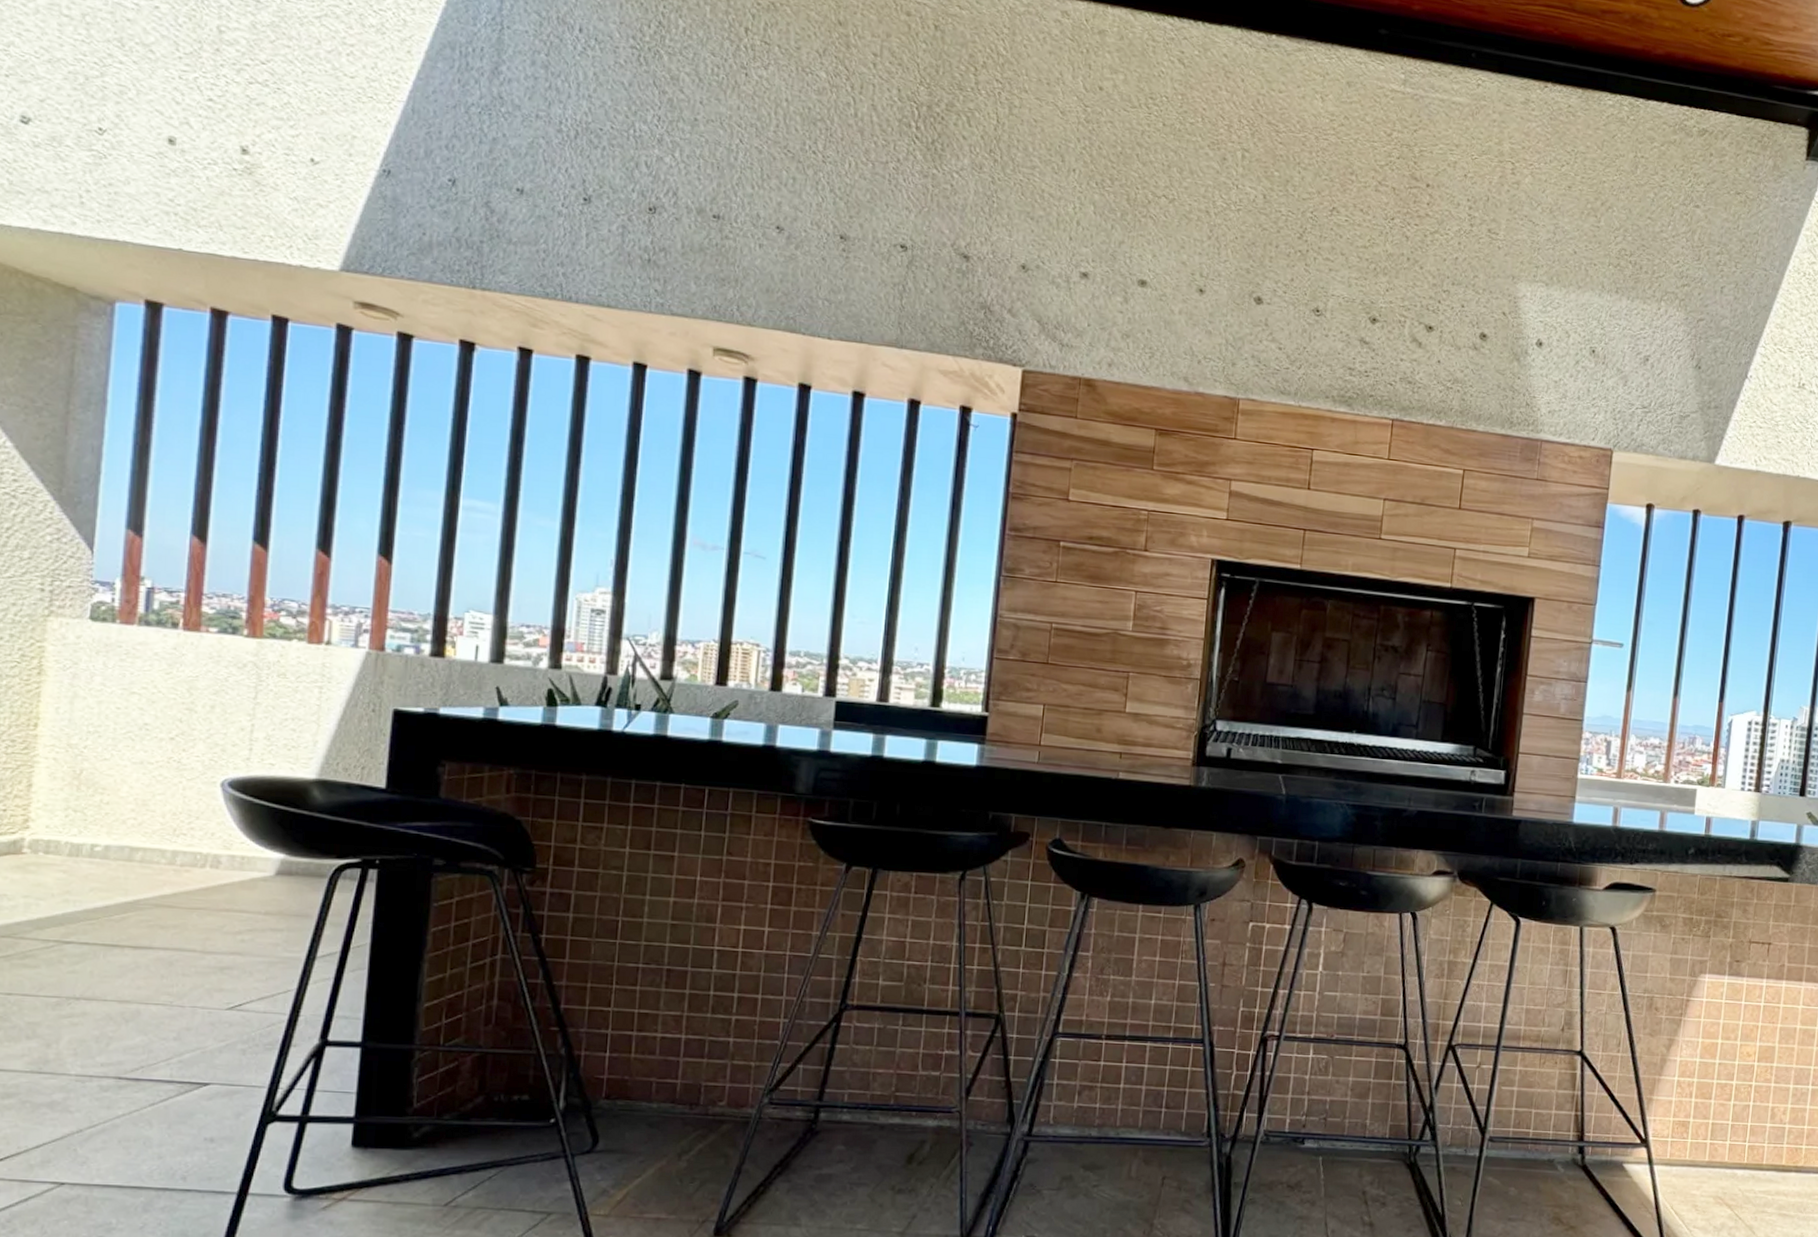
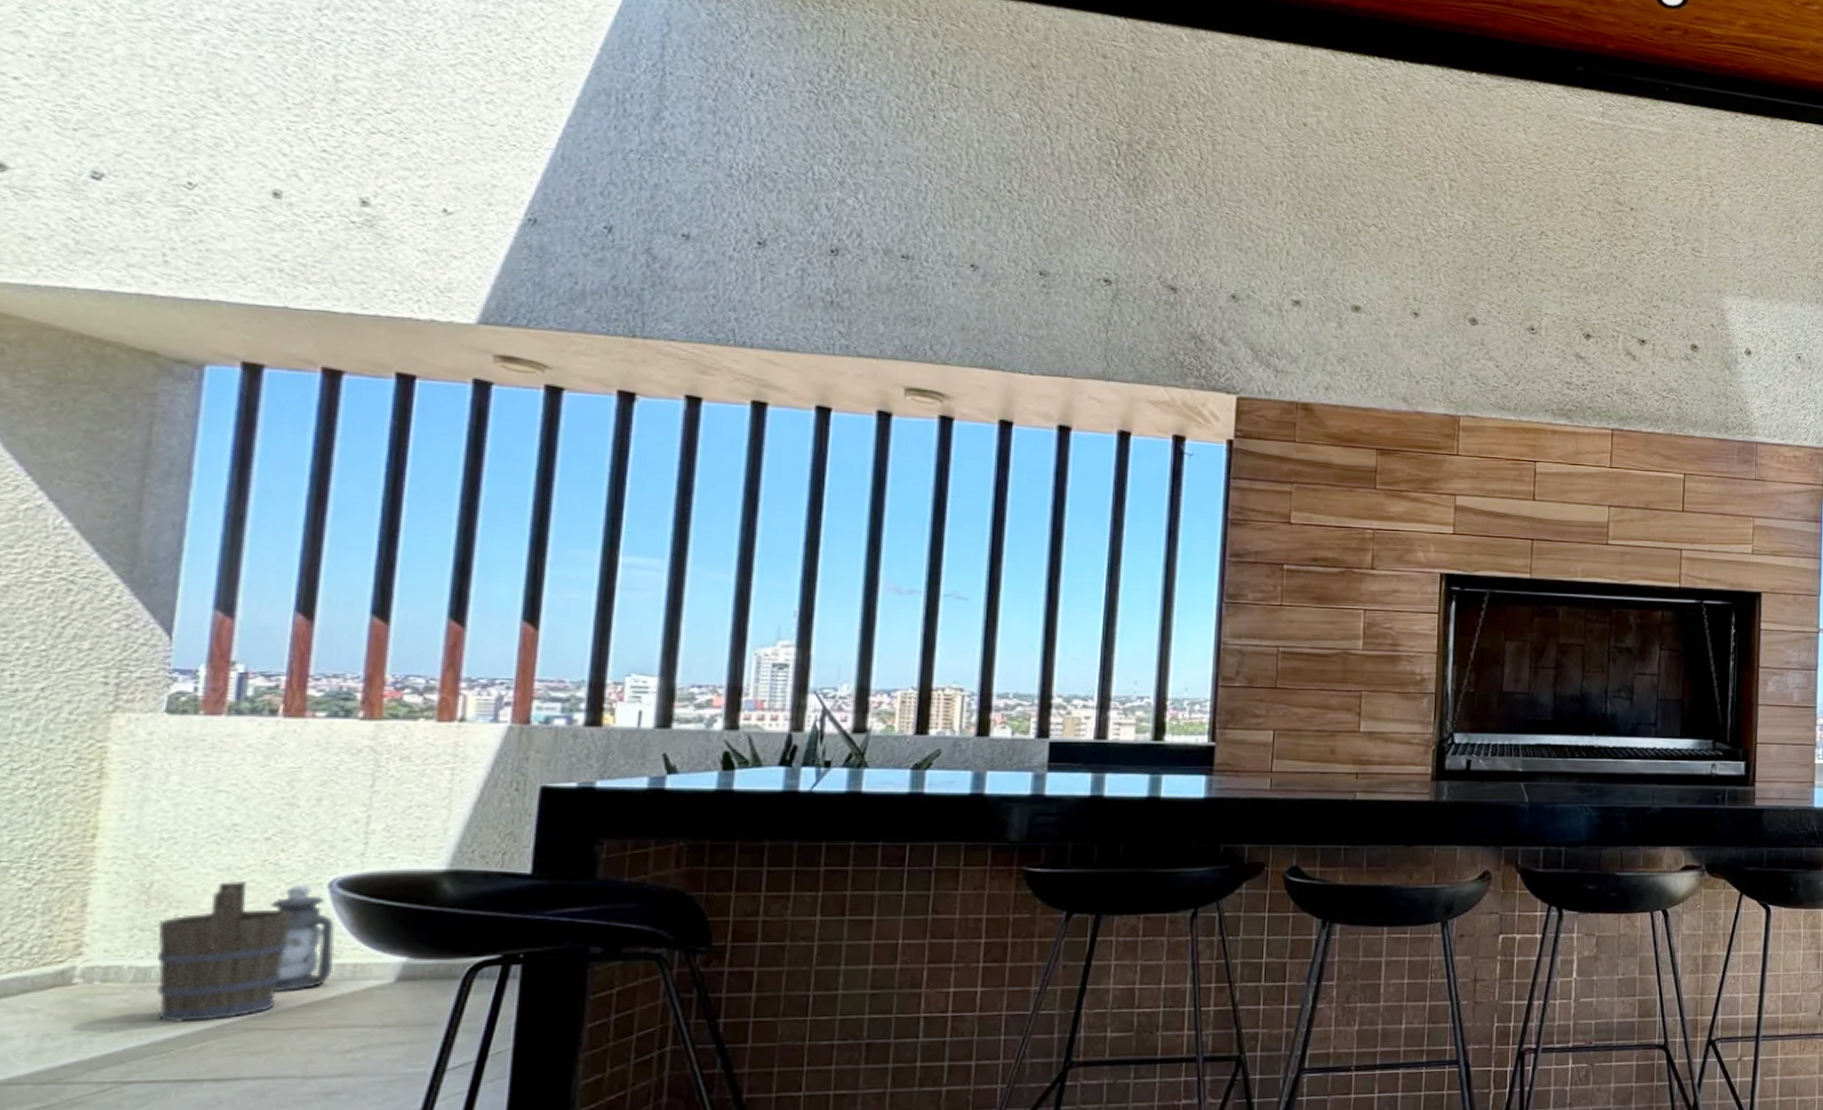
bucket: none [87,774,193,895] -> present [156,880,293,1022]
lantern: none [174,782,226,877] -> present [270,885,335,993]

